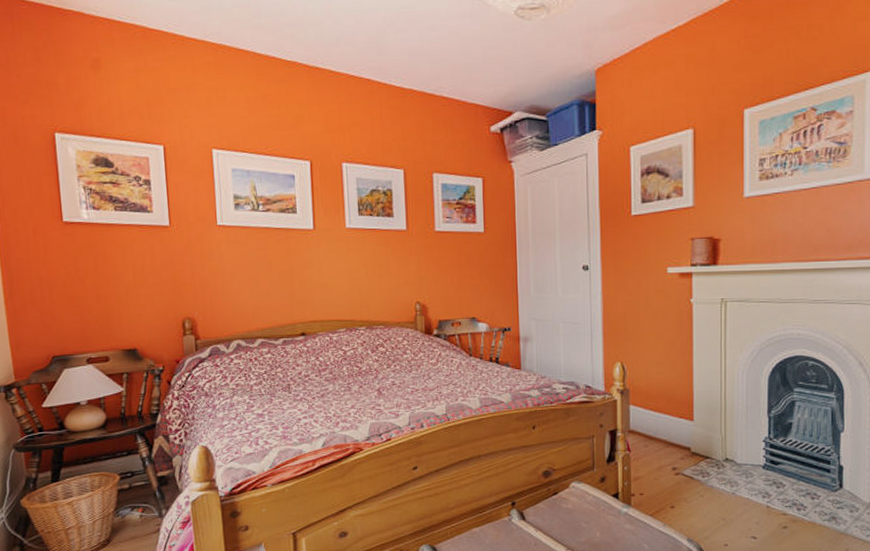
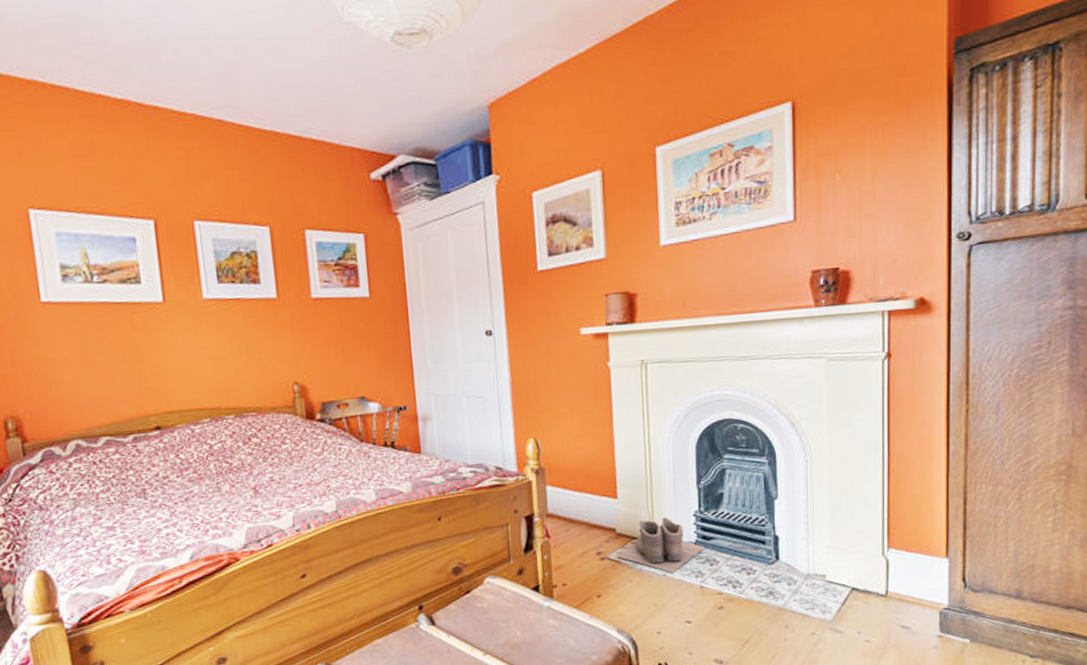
boots: none [690,441,773,492] -> present [616,517,706,573]

